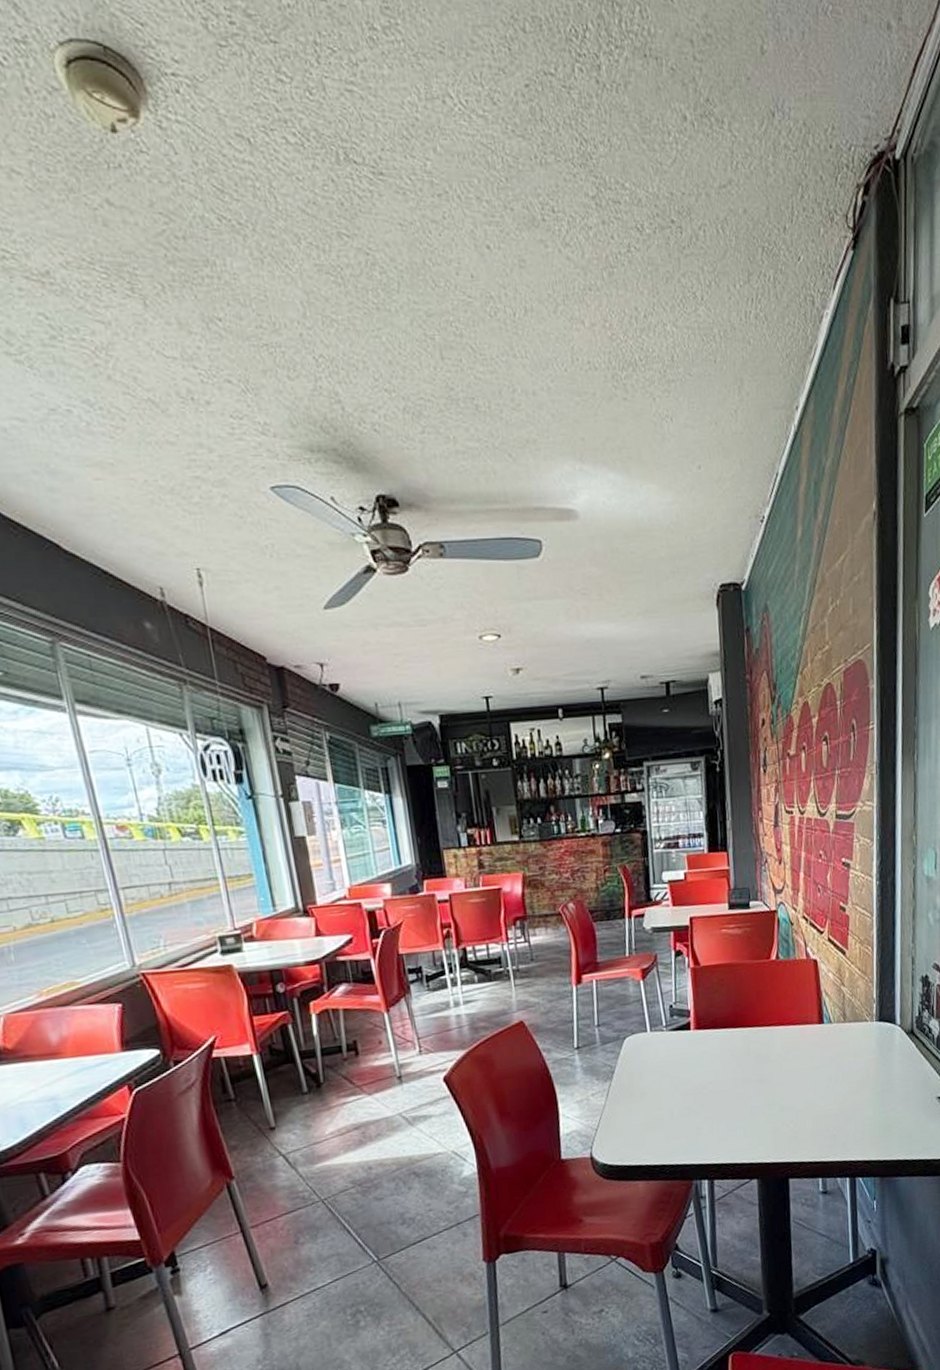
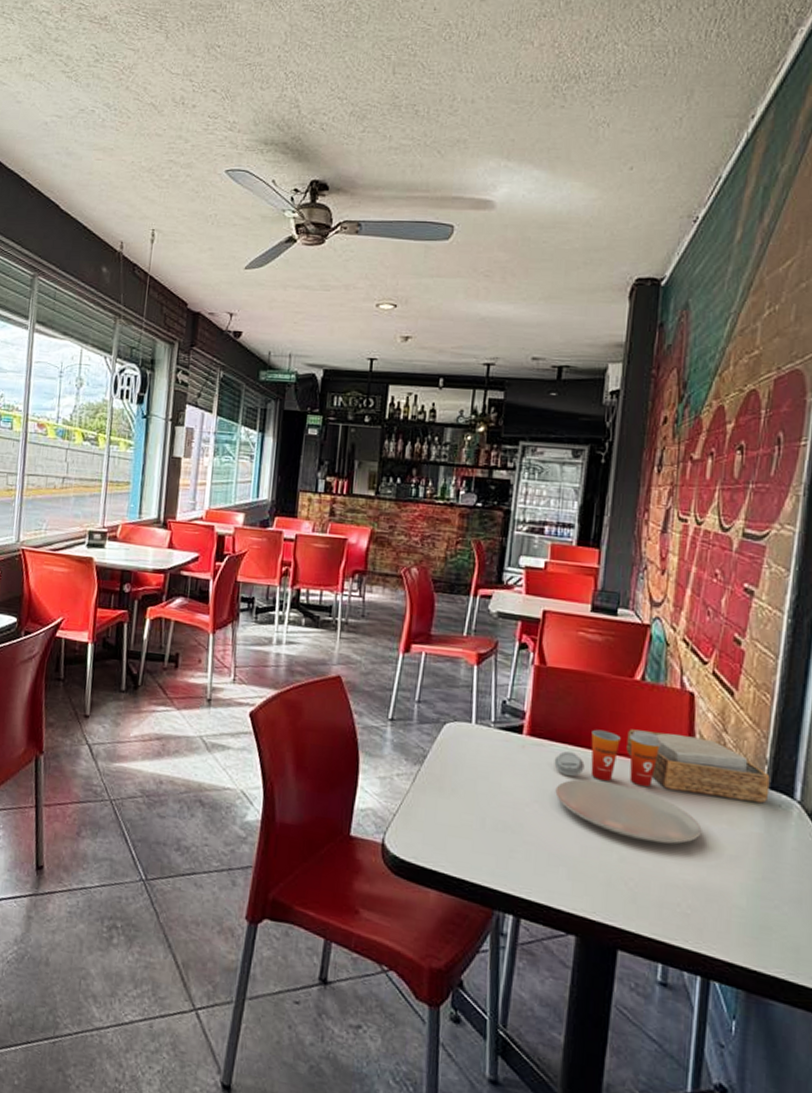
beverage cup: none [719,1000,799,1055] -> present [554,729,662,788]
plate: none [724,1049,836,1090] -> present [555,779,702,845]
napkin holder: none [772,993,879,1043] -> present [626,729,770,804]

